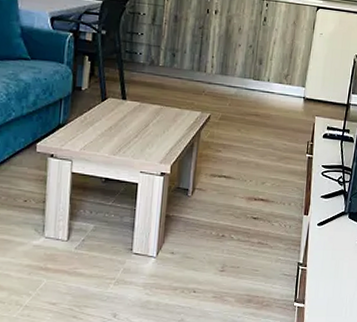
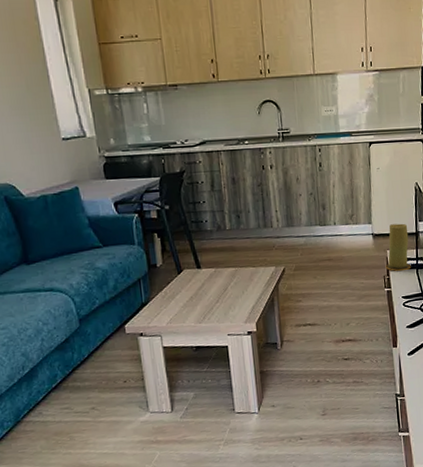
candle: none [311,91,340,140] -> present [385,223,411,271]

